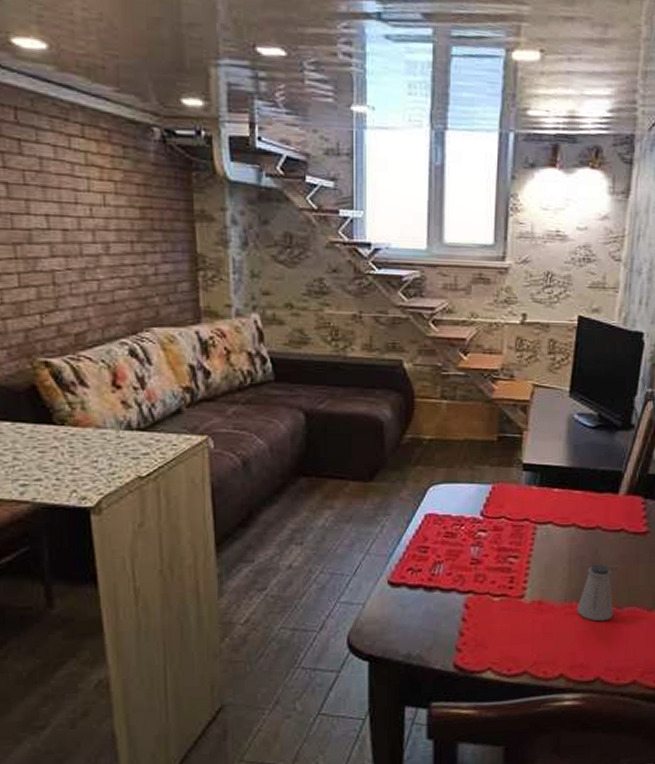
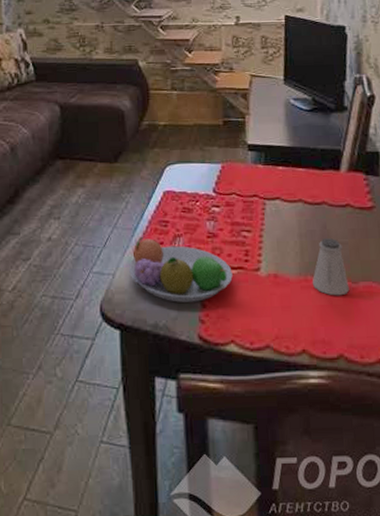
fruit bowl: none [382,564,495,632] -> present [129,237,233,302]

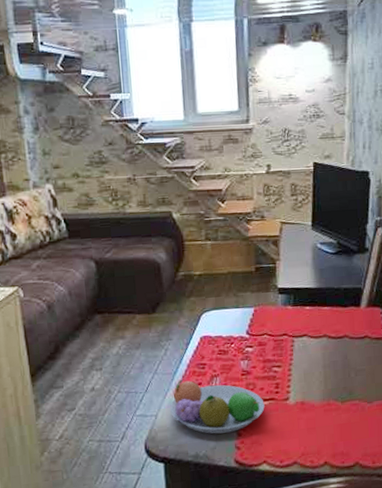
saltshaker: present [312,238,350,296] -> none [333,366,365,415]

